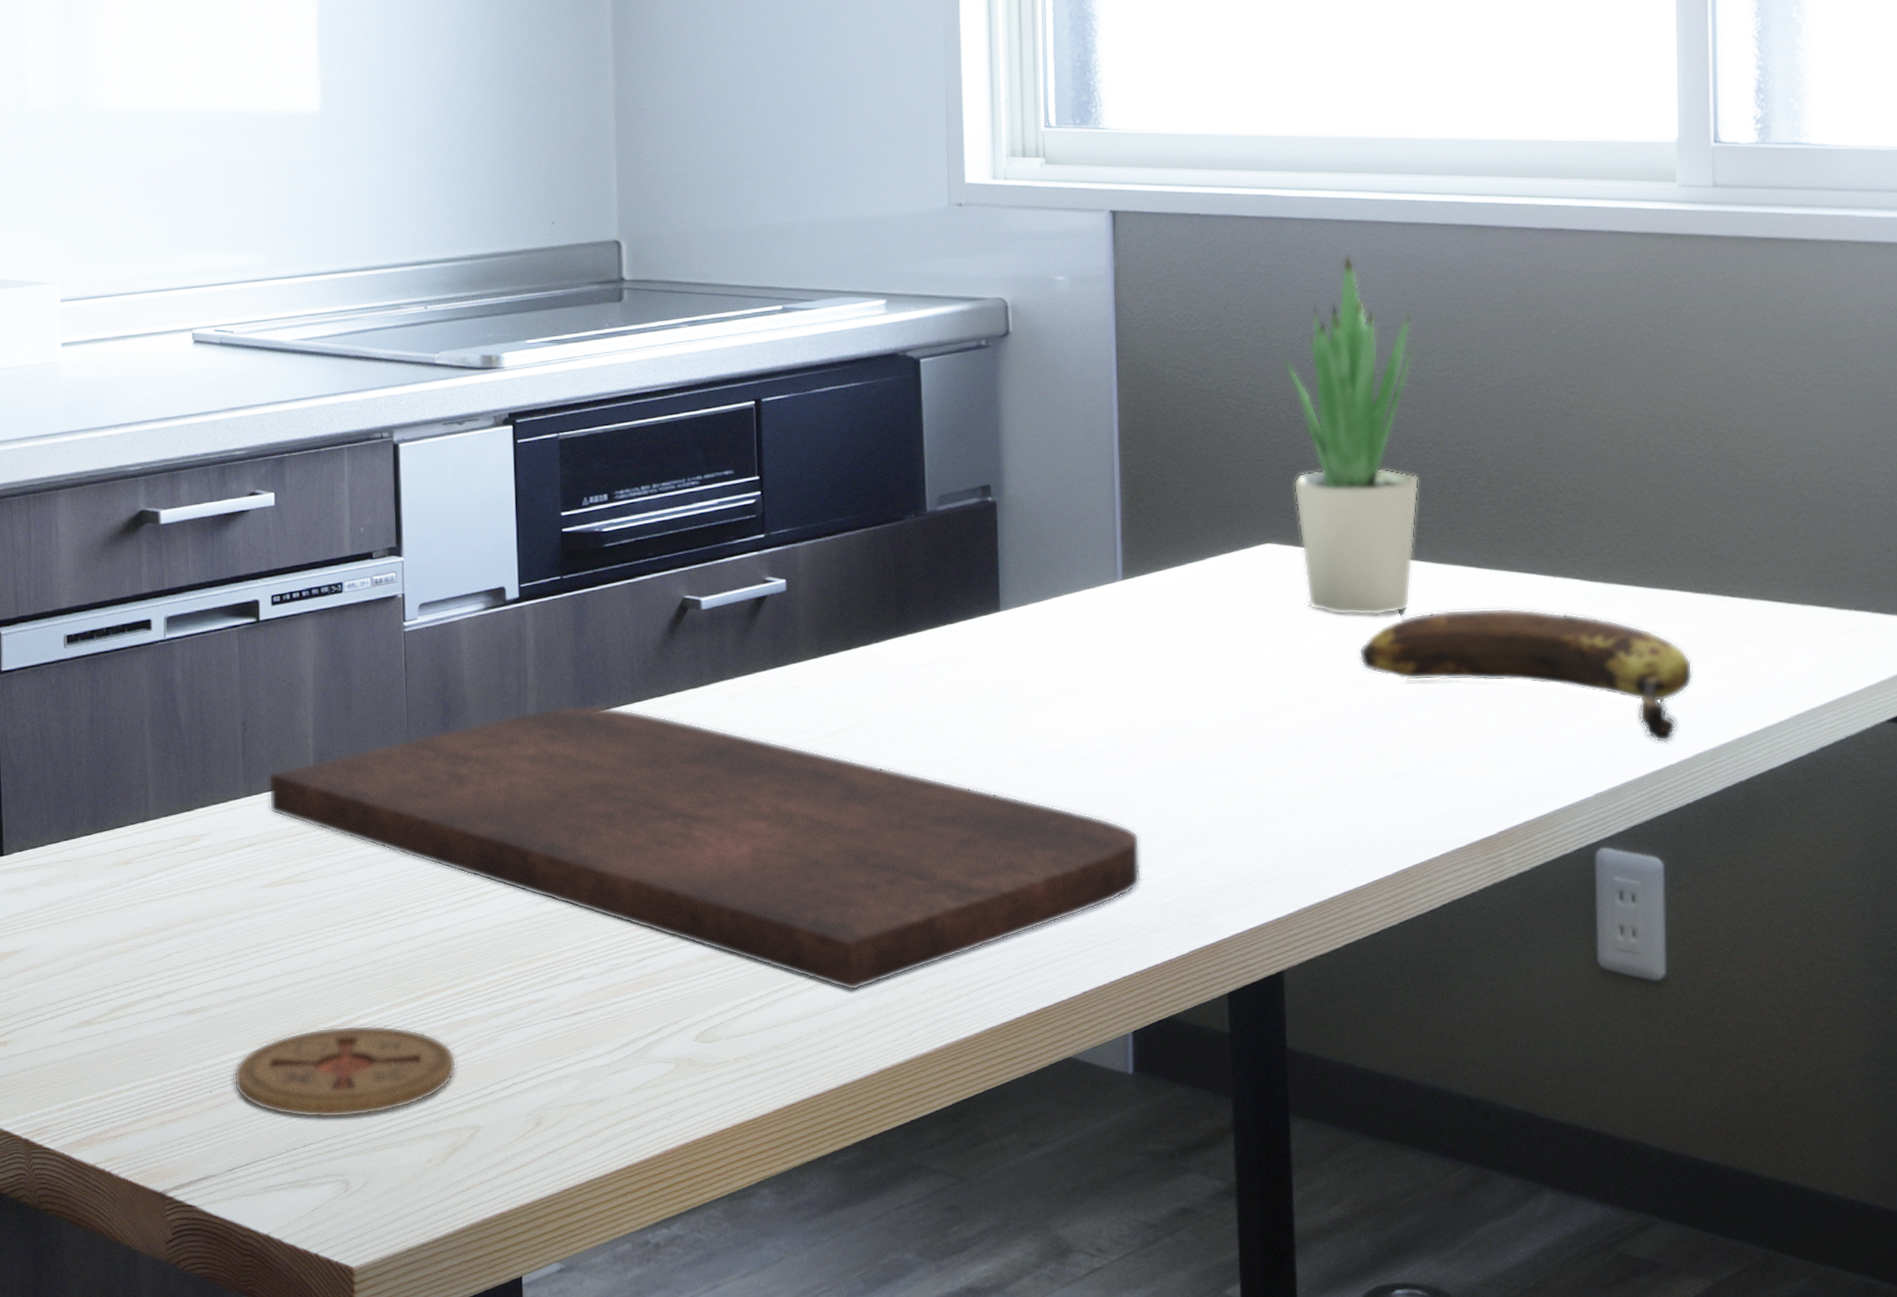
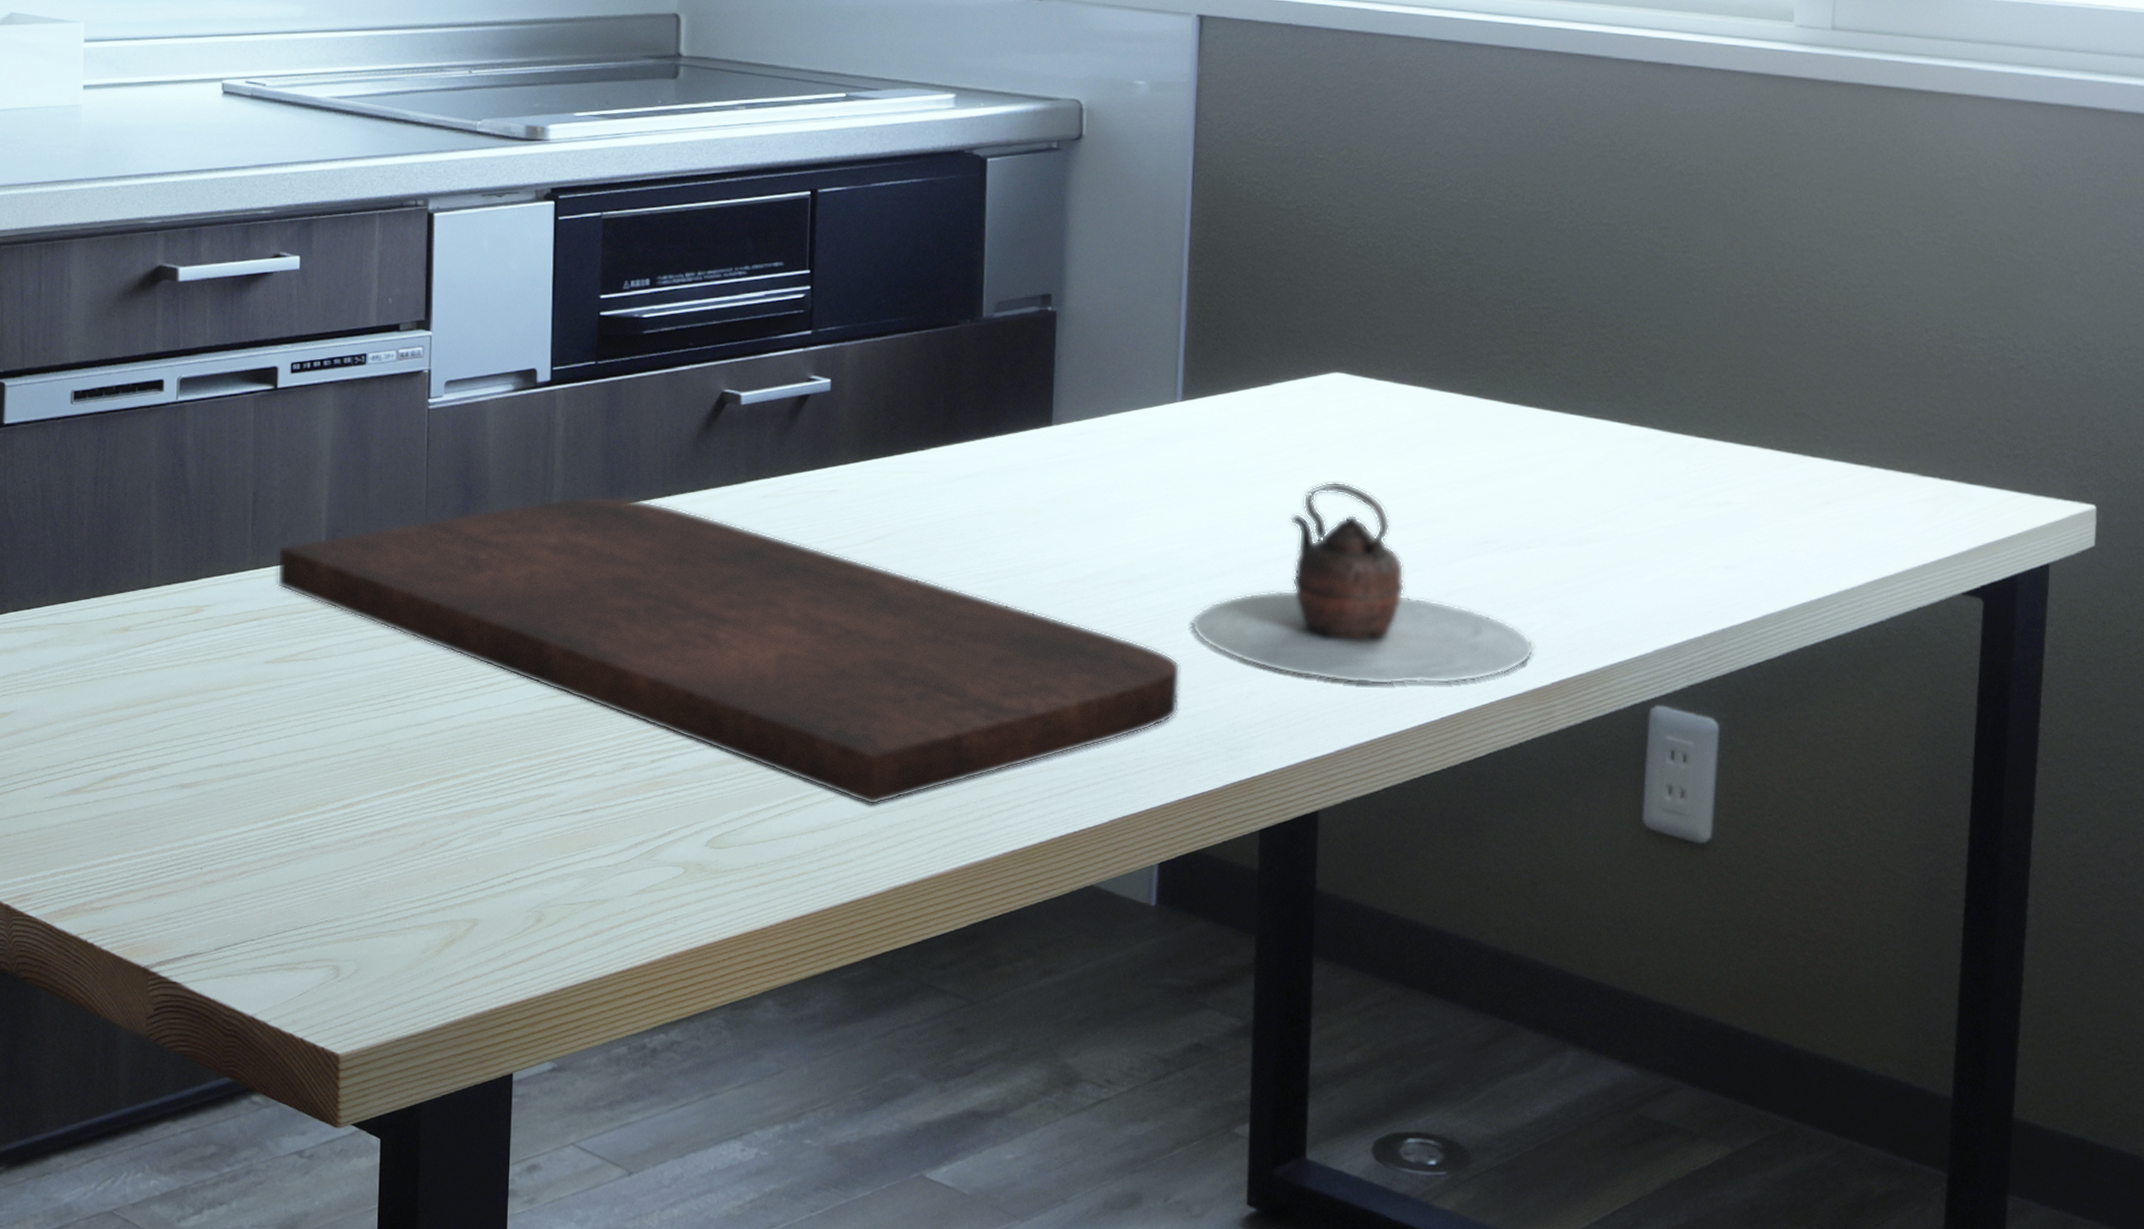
coaster: present [233,1025,457,1119] -> none [225,809,458,903]
teapot: none [1148,649,1479,844] -> present [1192,481,1534,685]
potted plant: present [1283,254,1419,617] -> none [1367,76,1508,455]
banana: present [1358,607,1693,743] -> none [1421,452,1767,602]

